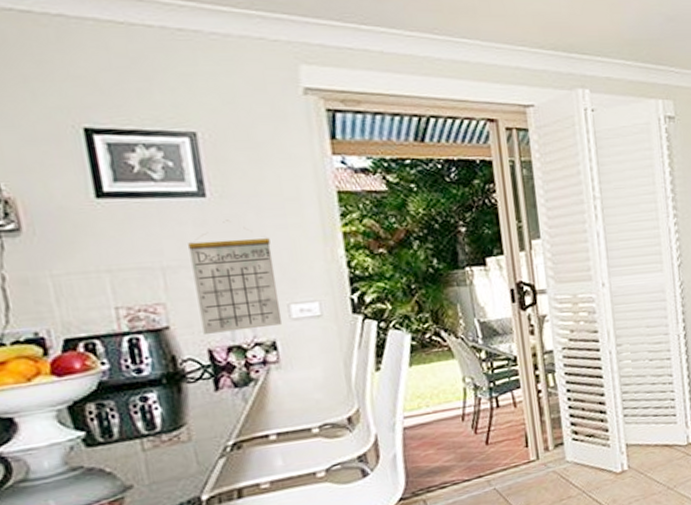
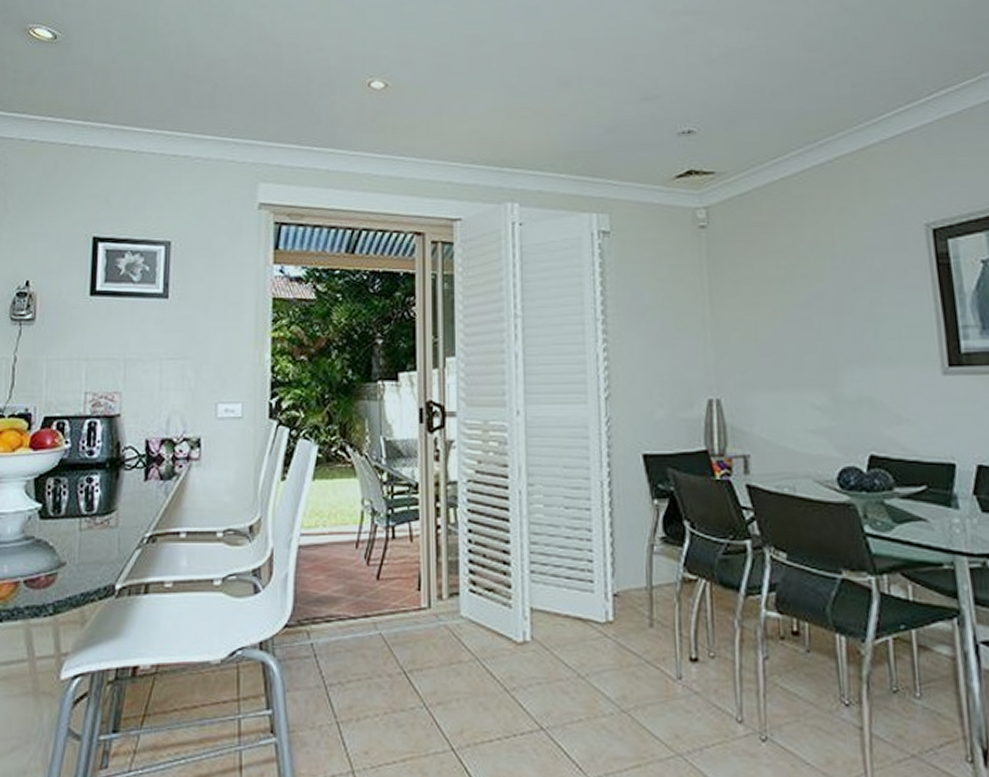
calendar: present [188,220,283,334] -> none [145,320,211,425]

